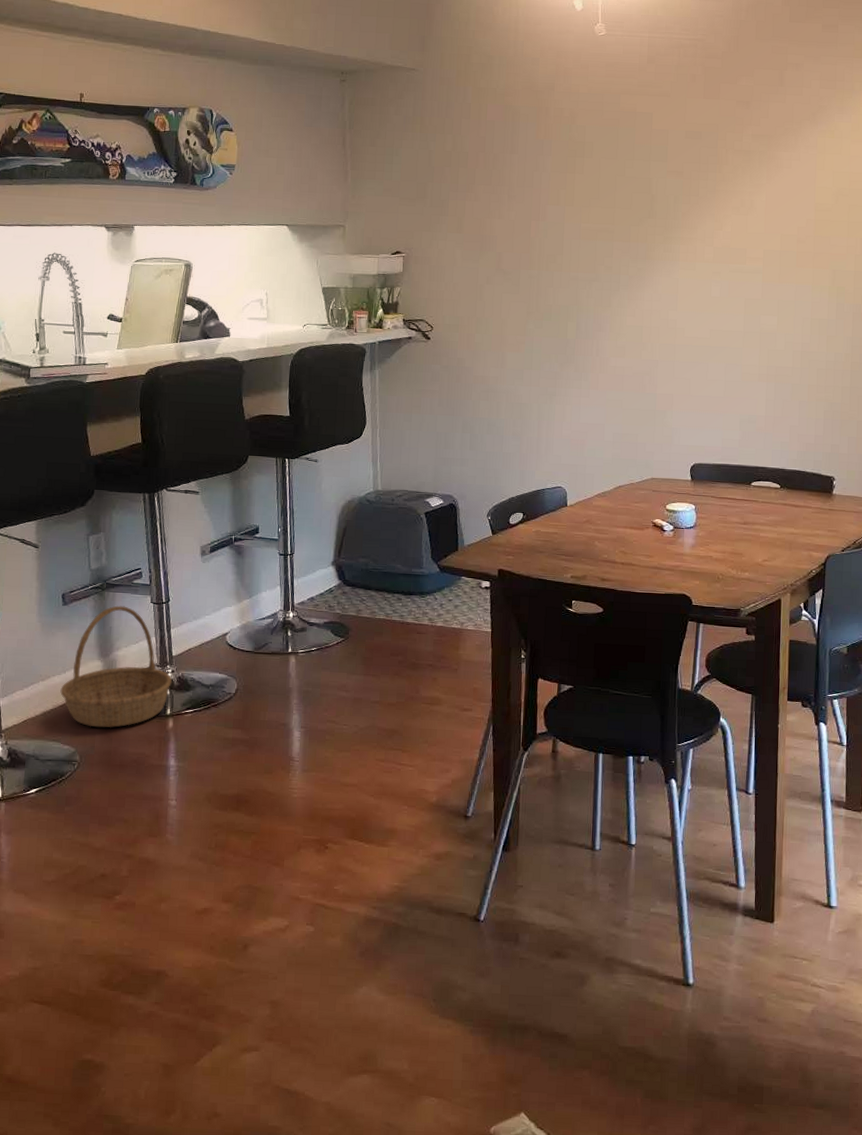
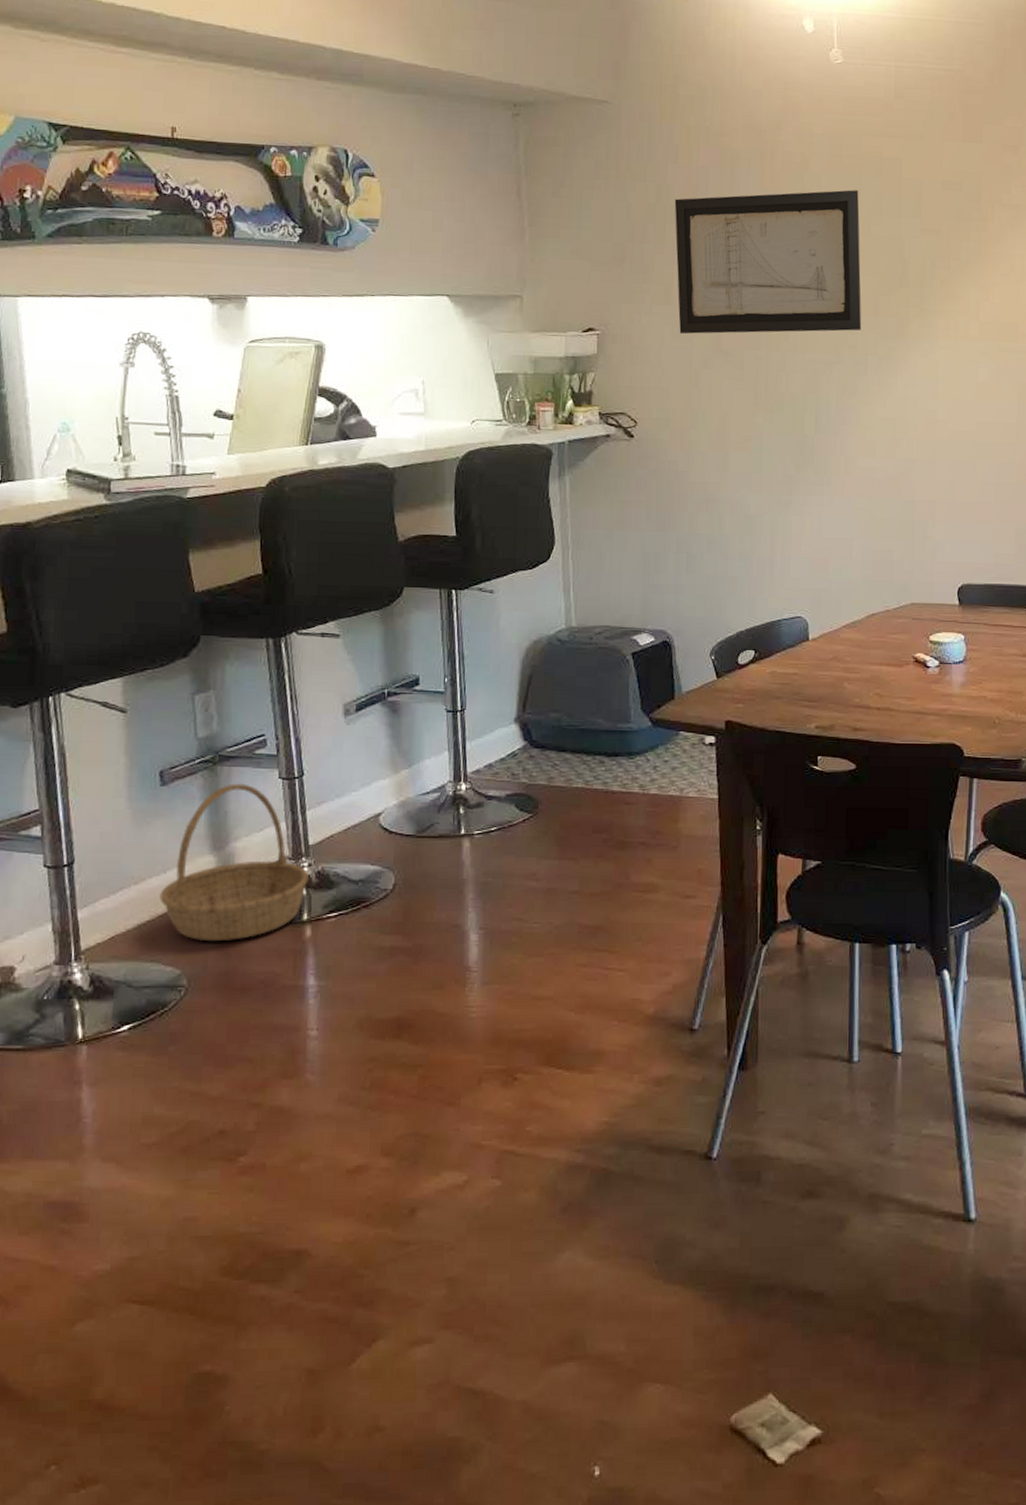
wall art: none [466,139,617,257] -> present [674,190,862,334]

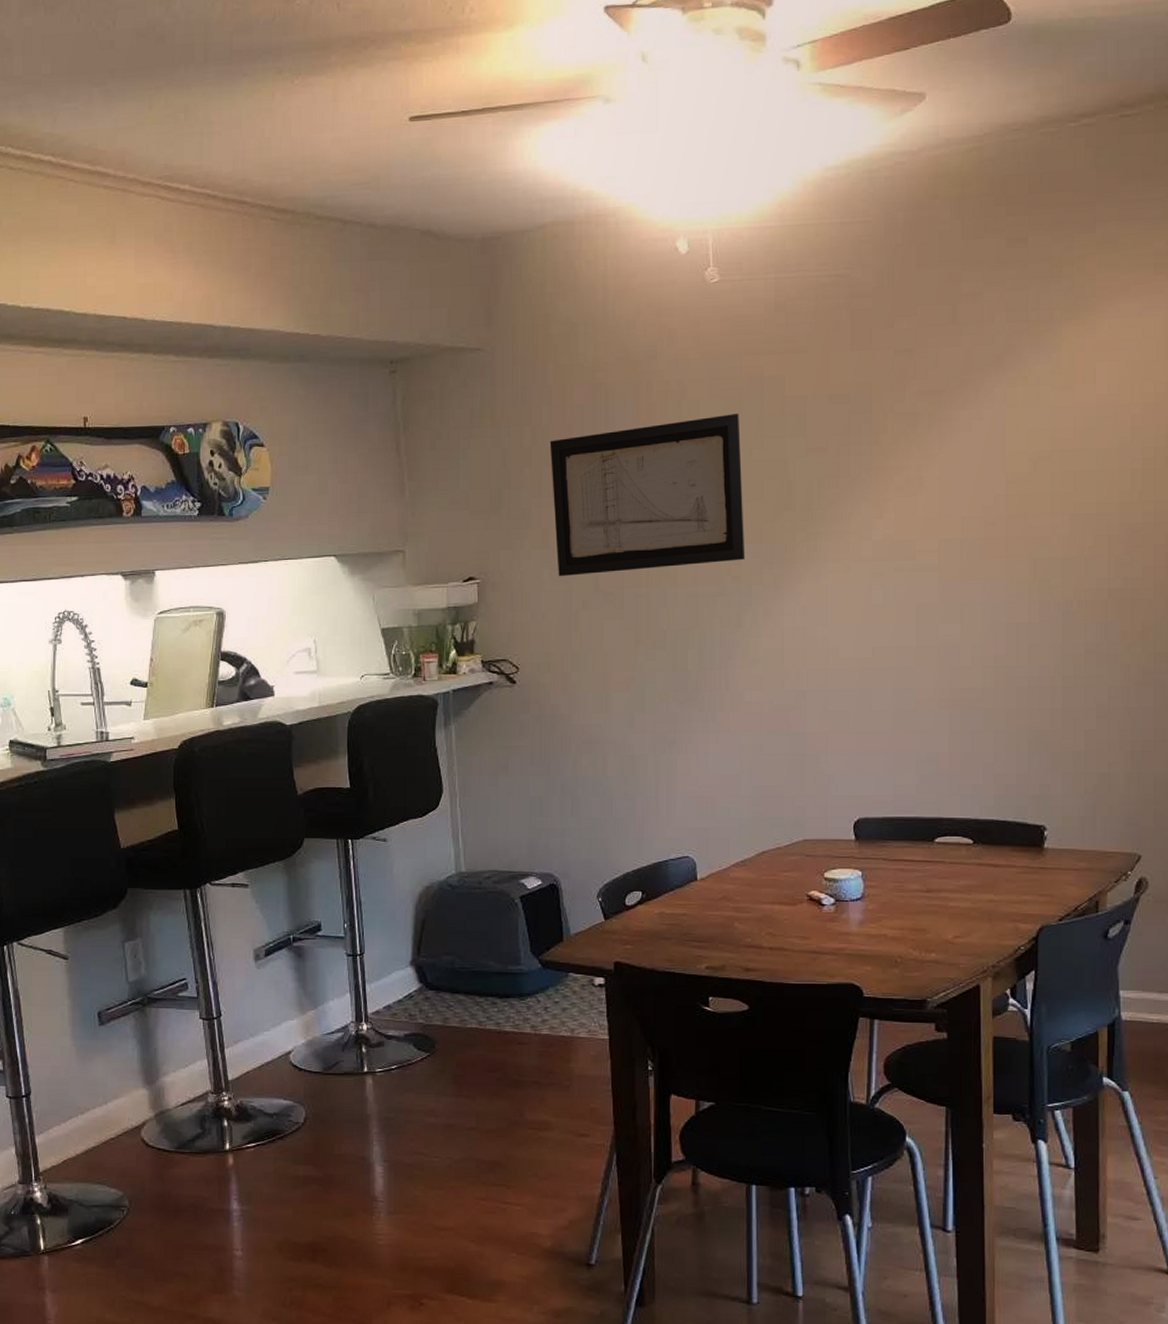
basket: present [159,783,309,942] -> none [102,1023,229,1168]

